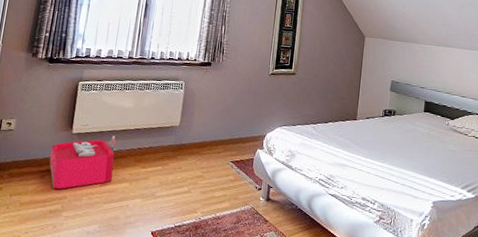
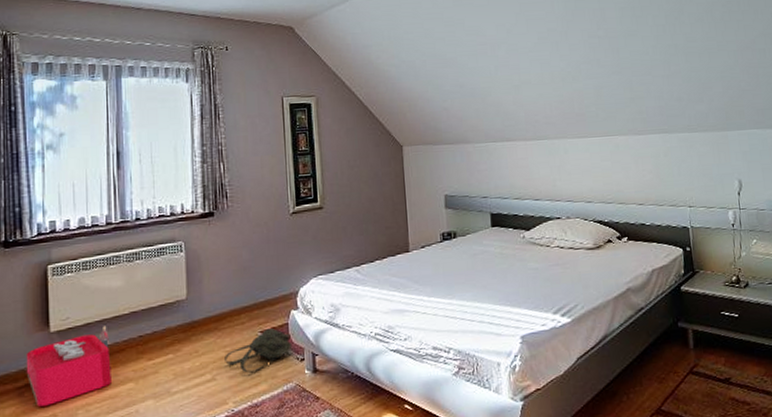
backpack: none [200,160,256,192] -> present [225,328,293,373]

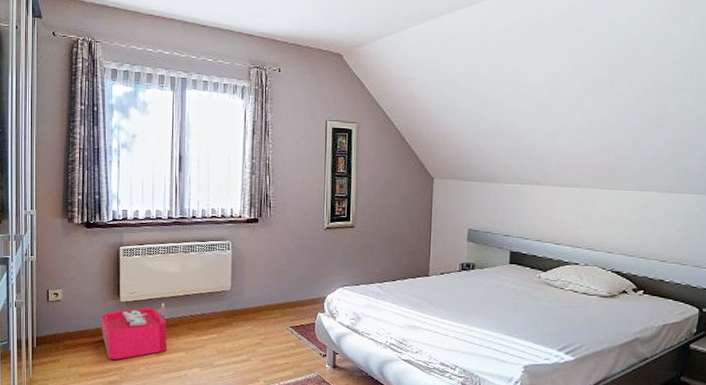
backpack: present [225,328,293,373] -> none [259,325,319,360]

